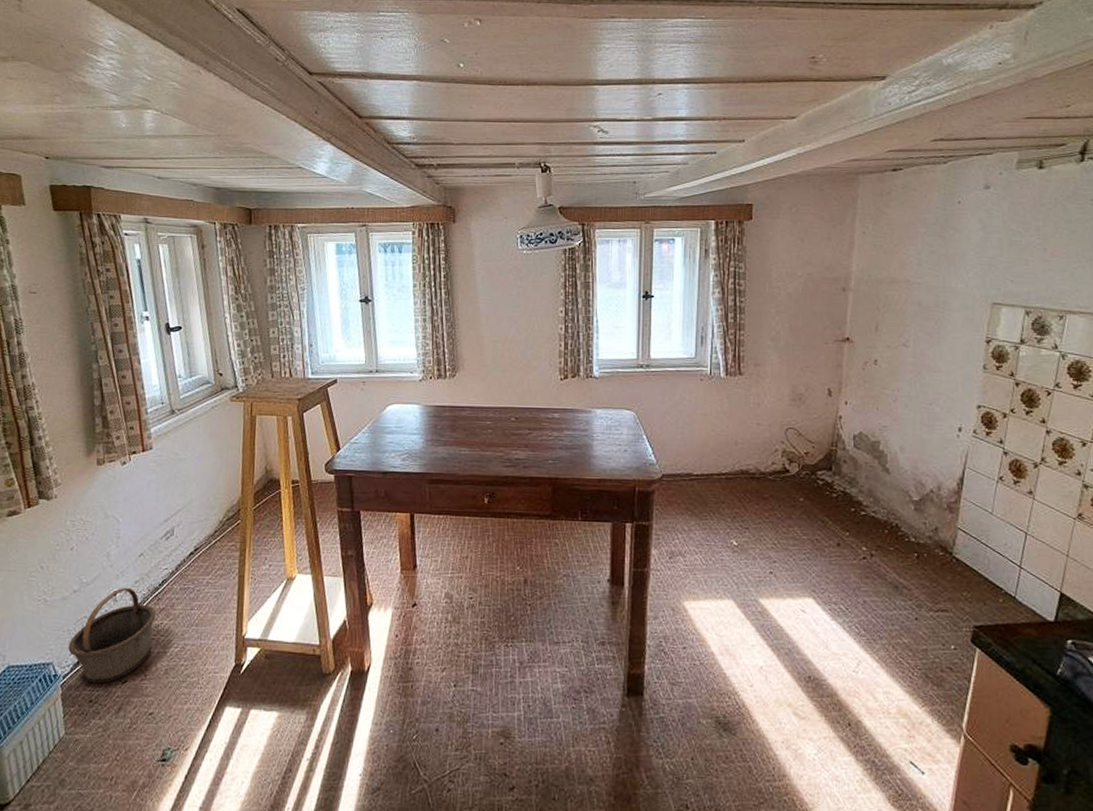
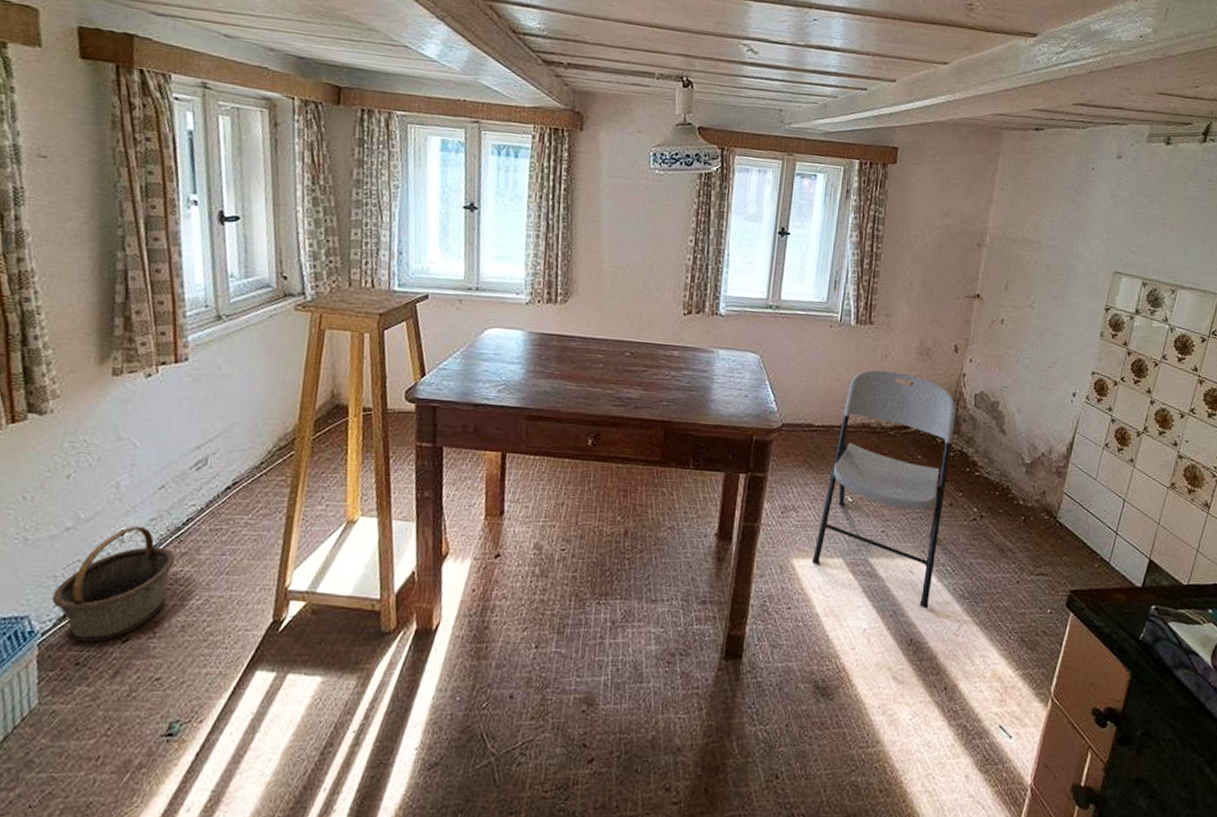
chair: none [703,418,836,647] -> present [812,370,957,609]

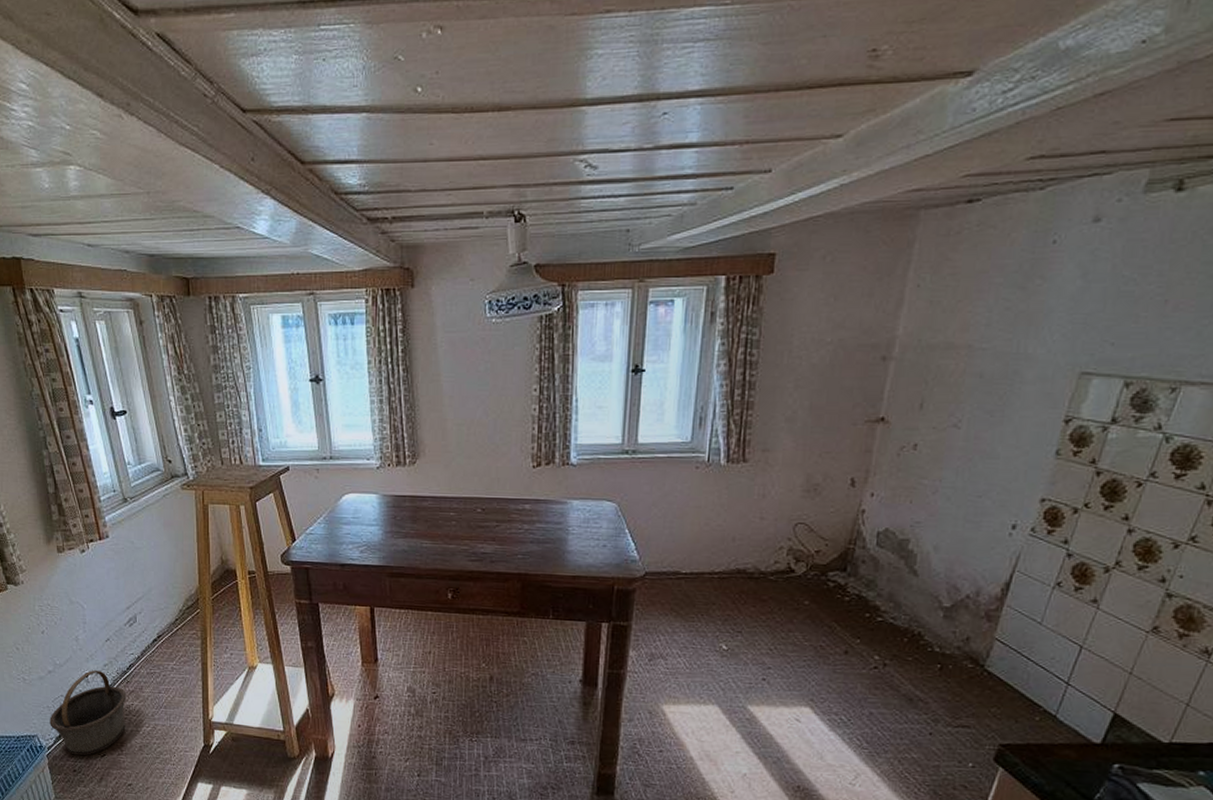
chair: present [812,370,957,609] -> none [684,512,854,758]

